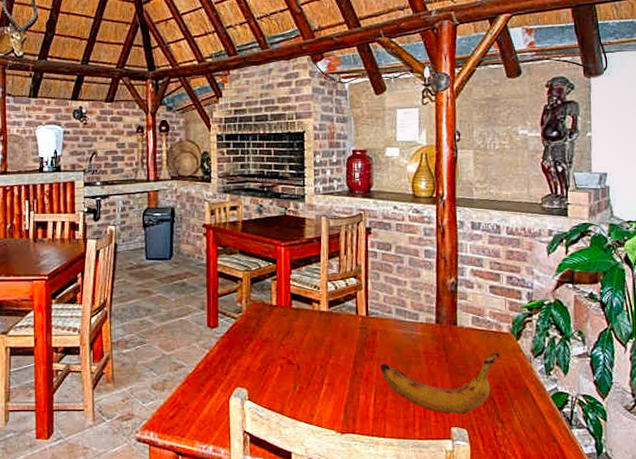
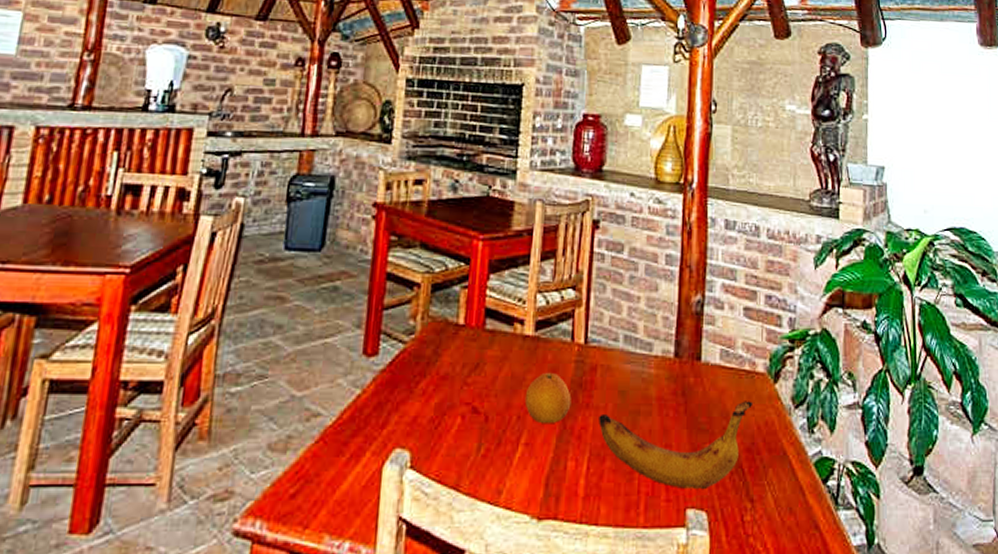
fruit: none [325,335,359,370] -> present [524,372,572,423]

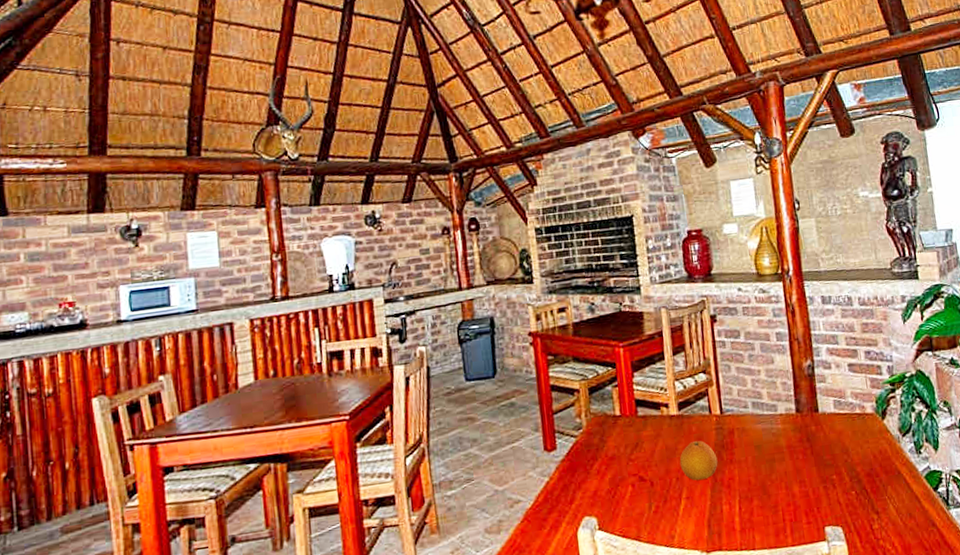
banana: present [599,401,754,490] -> none [742,436,868,513]

